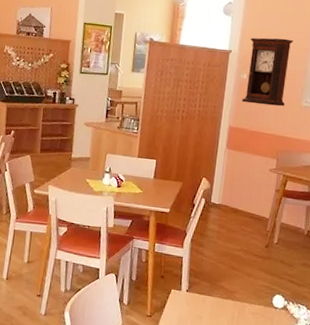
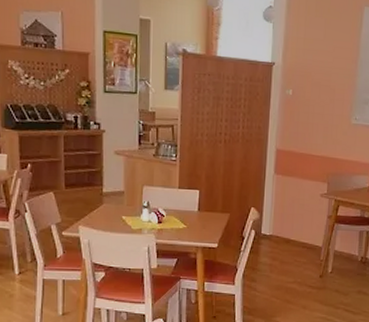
pendulum clock: present [241,37,293,107] -> none [288,47,340,125]

